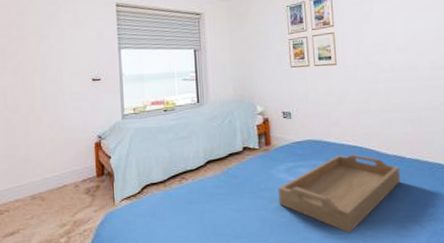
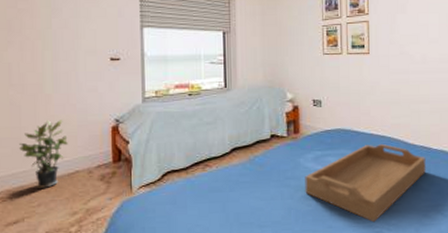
potted plant: none [14,137,56,202] -> present [19,120,68,188]

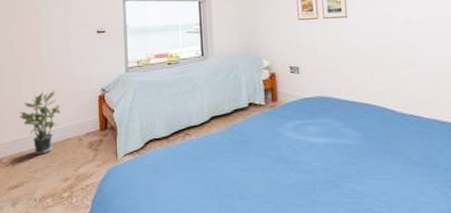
serving tray: present [305,144,426,223] -> none [285,113,418,198]

